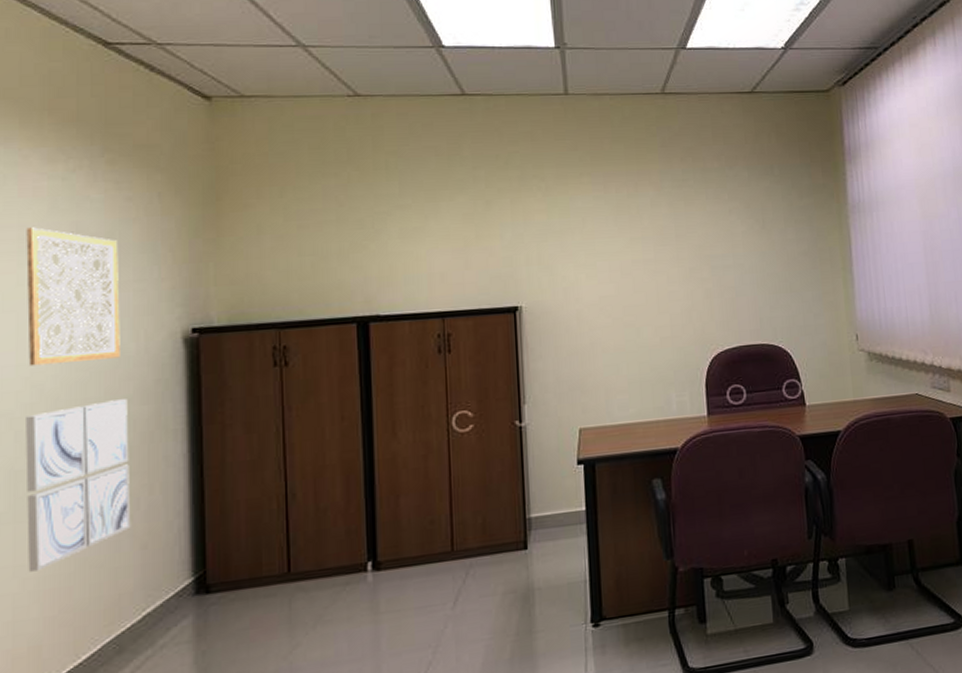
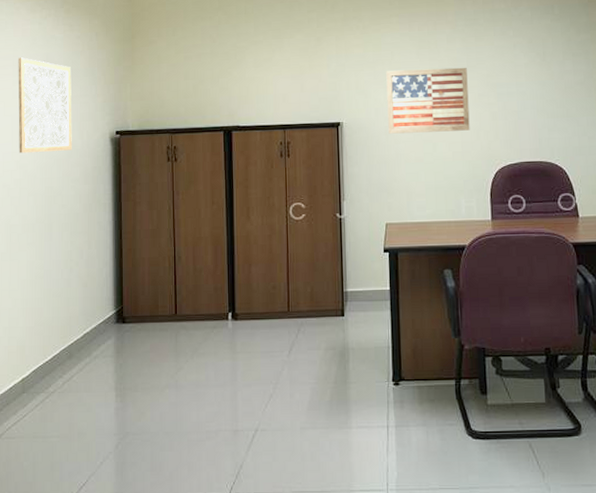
wall art: present [25,399,131,572] -> none [16,180,78,295]
wall art: none [576,236,681,319] -> present [386,67,470,134]

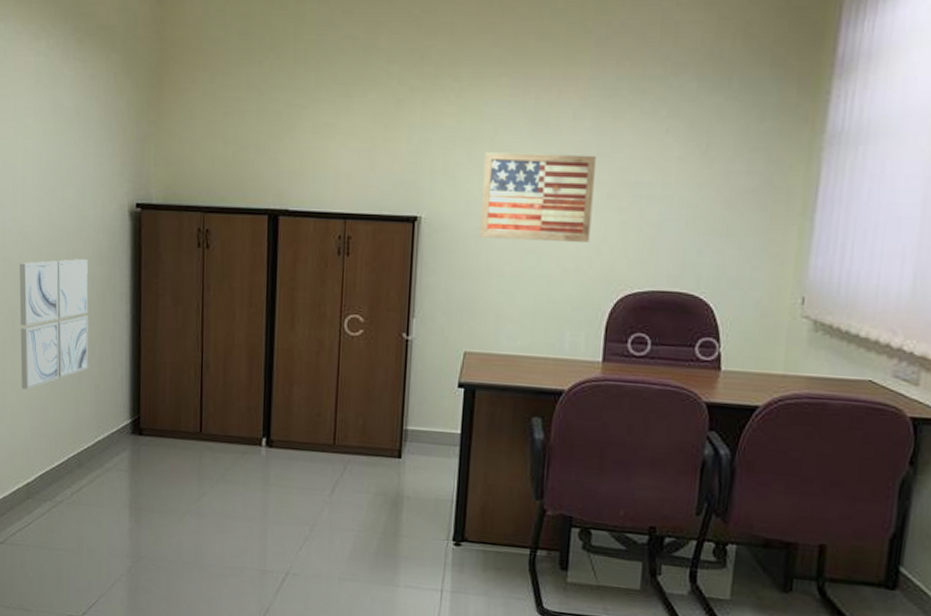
wall art: none [16,180,78,295] -> present [19,259,89,390]
wall art: present [18,57,72,154] -> none [19,99,84,223]

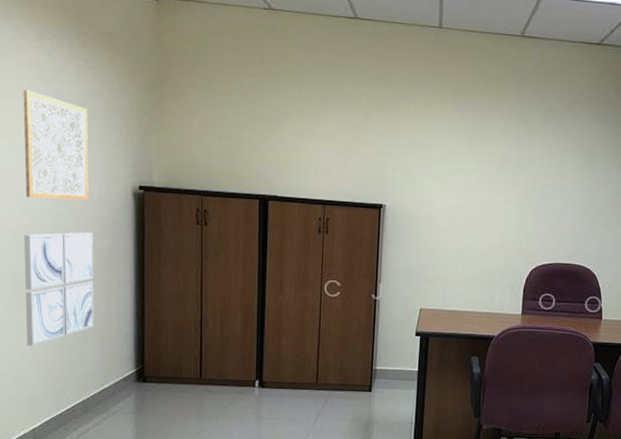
wall art: none [19,99,84,223] -> present [23,90,89,201]
wall art: present [479,152,596,242] -> none [431,158,516,227]

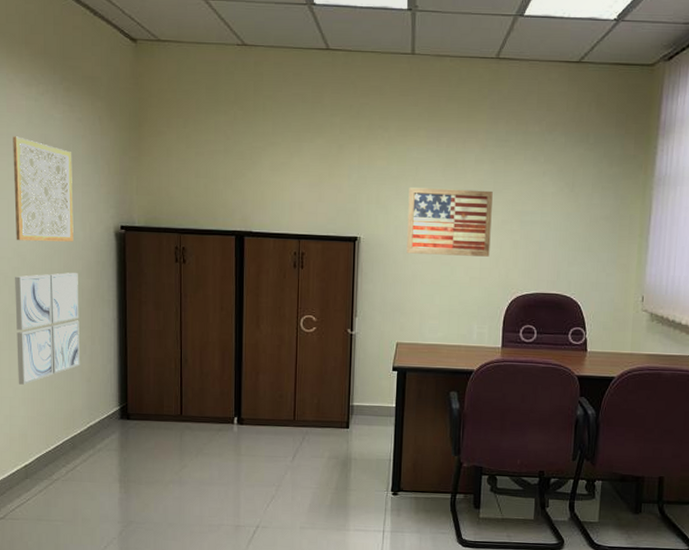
wall art: none [431,158,516,227] -> present [406,187,493,257]

